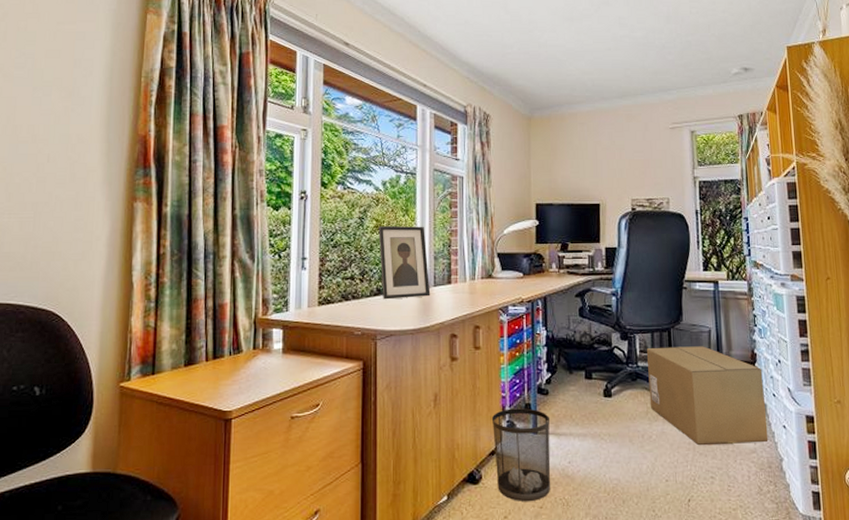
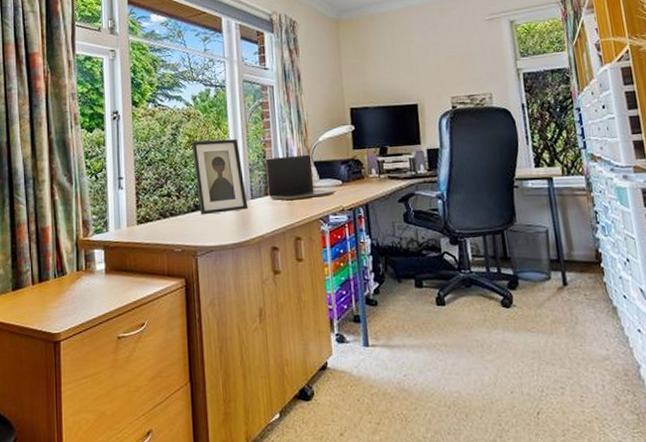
laptop computer: none [451,246,518,290] -> present [266,154,337,201]
waste bin: present [491,408,551,502] -> none [319,320,387,418]
box: present [646,346,769,445] -> none [479,247,622,353]

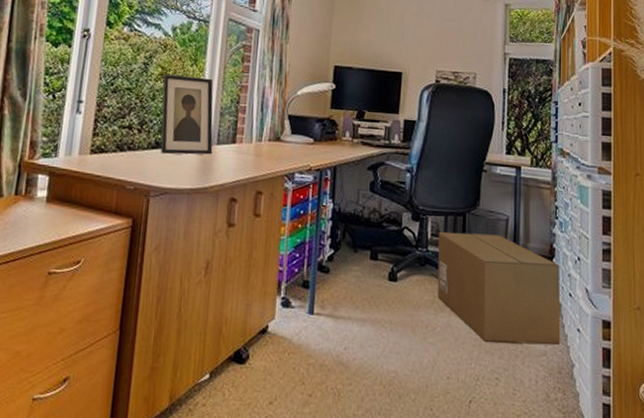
laptop computer: present [266,154,337,201] -> none [236,104,307,153]
box: none [479,247,622,353] -> present [437,232,561,346]

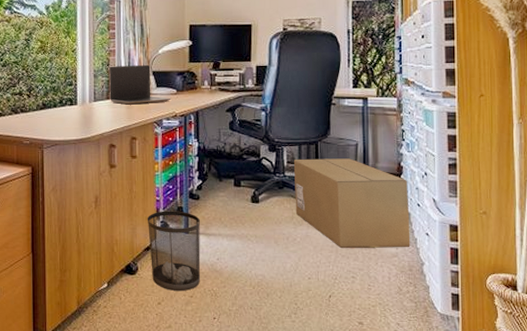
picture frame: present [160,74,213,155] -> none [43,47,91,113]
laptop computer: none [236,104,307,153] -> present [109,64,172,105]
waste bin: none [265,284,328,389] -> present [147,211,201,292]

